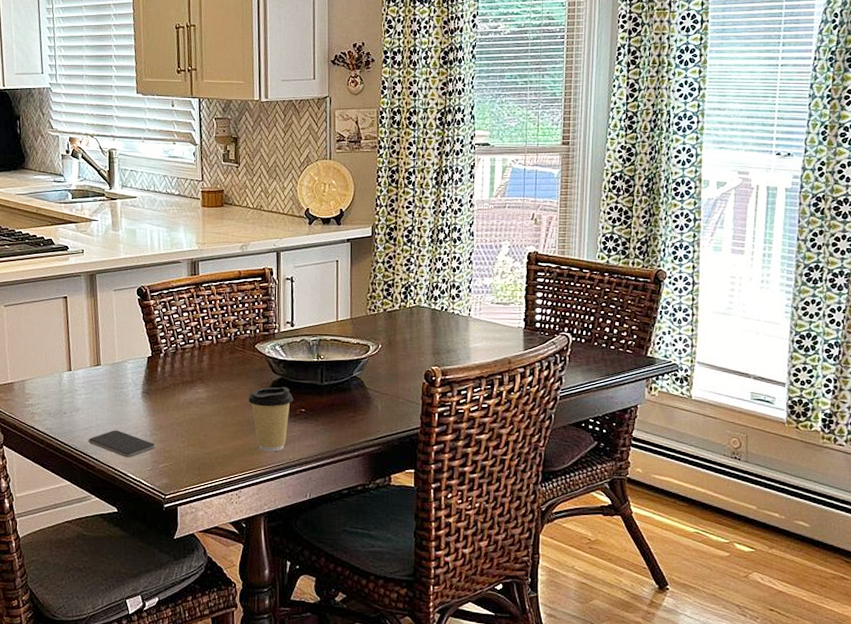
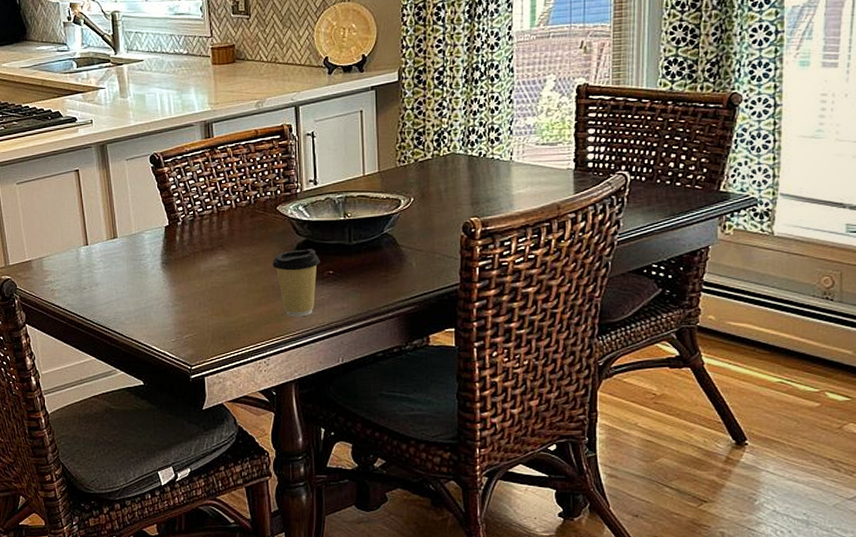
smartphone: present [88,430,157,458] -> none [109,302,179,330]

